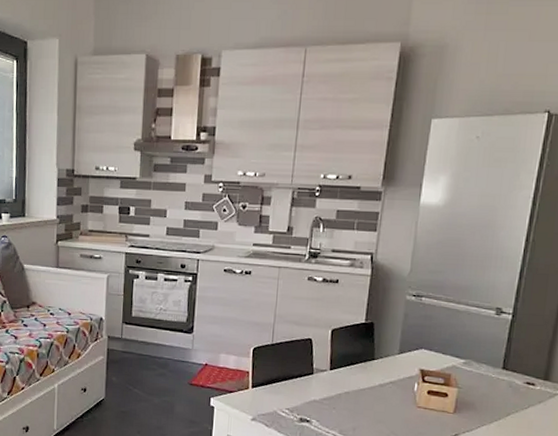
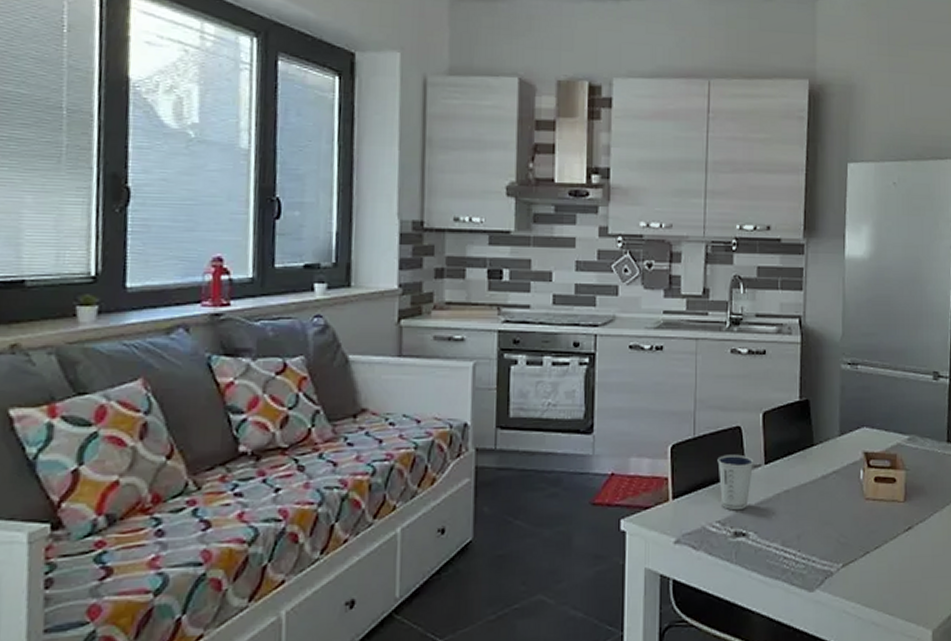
dixie cup: none [290,359,321,403] -> present [717,454,754,511]

